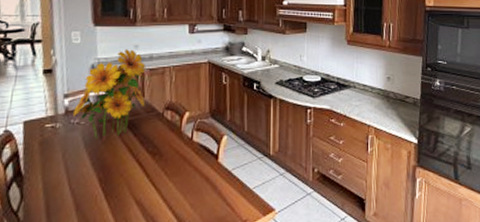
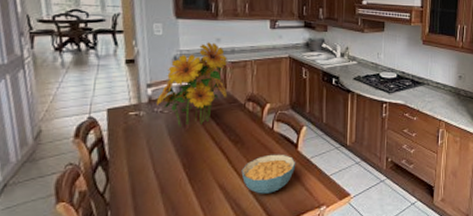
cereal bowl: none [159,166,217,211] -> present [241,154,296,194]

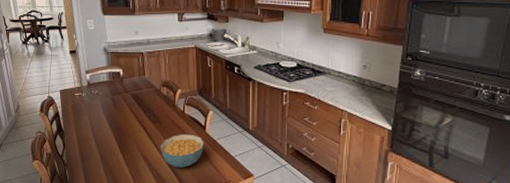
flower bouquet: present [155,42,229,127] -> none [93,35,146,107]

